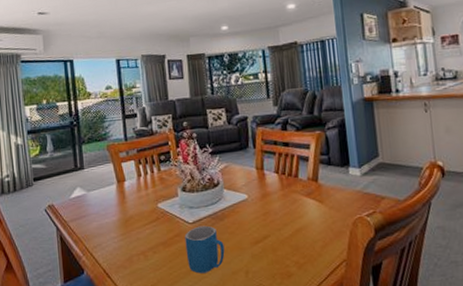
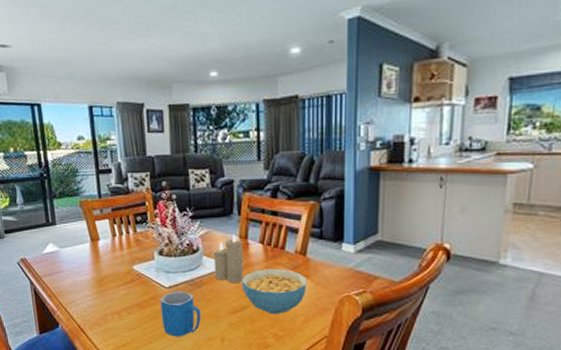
candle: none [233,166,263,214] -> present [213,234,244,284]
cereal bowl: none [260,196,322,241] -> present [241,269,307,314]

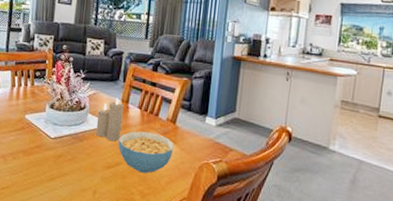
mug: present [160,291,201,337] -> none [42,142,79,186]

